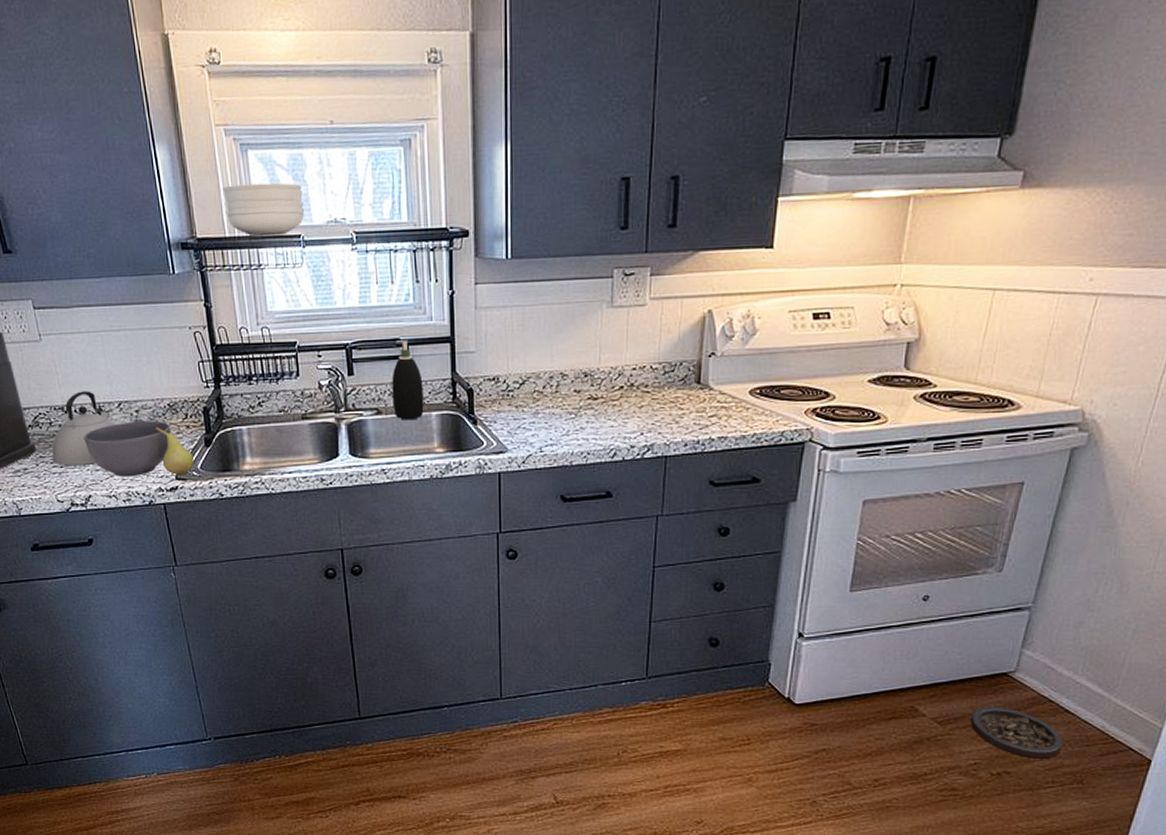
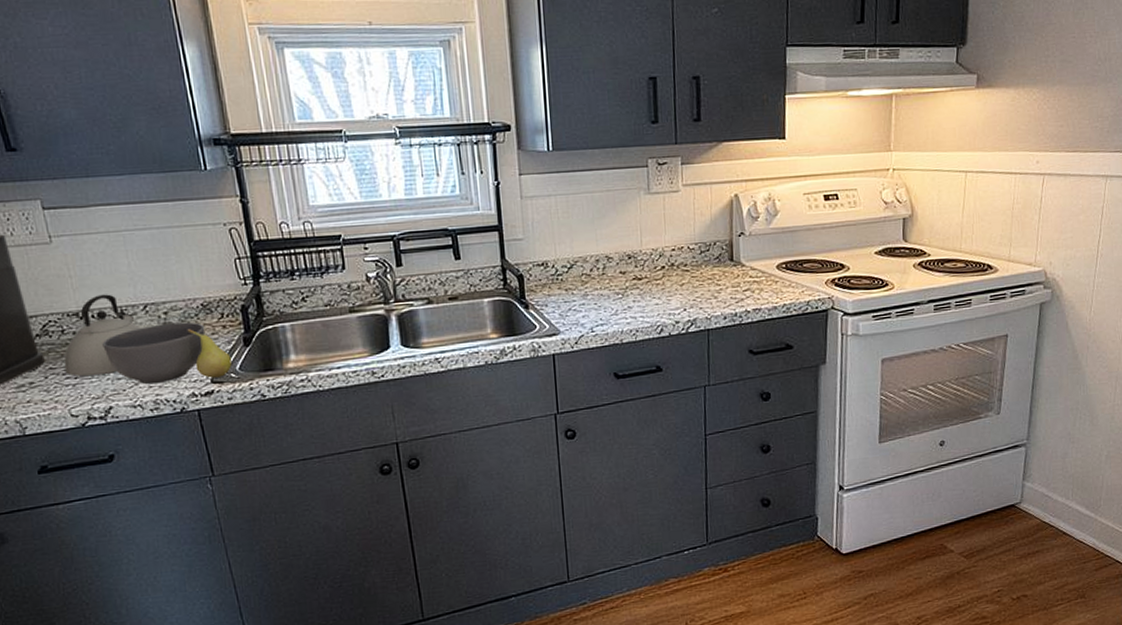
bowl: present [222,182,304,237] -> none [258,79,345,132]
soap dispenser: present [391,340,424,420] -> none [441,230,476,308]
pet bowl: present [971,706,1063,759] -> none [991,536,1065,580]

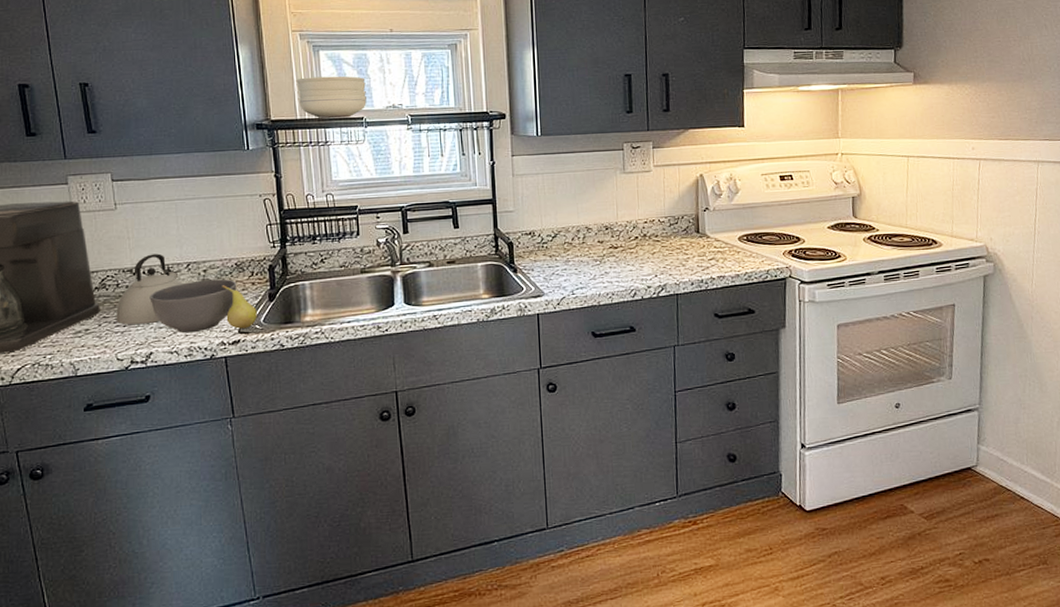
bowl: none [258,79,345,132] -> present [296,76,367,119]

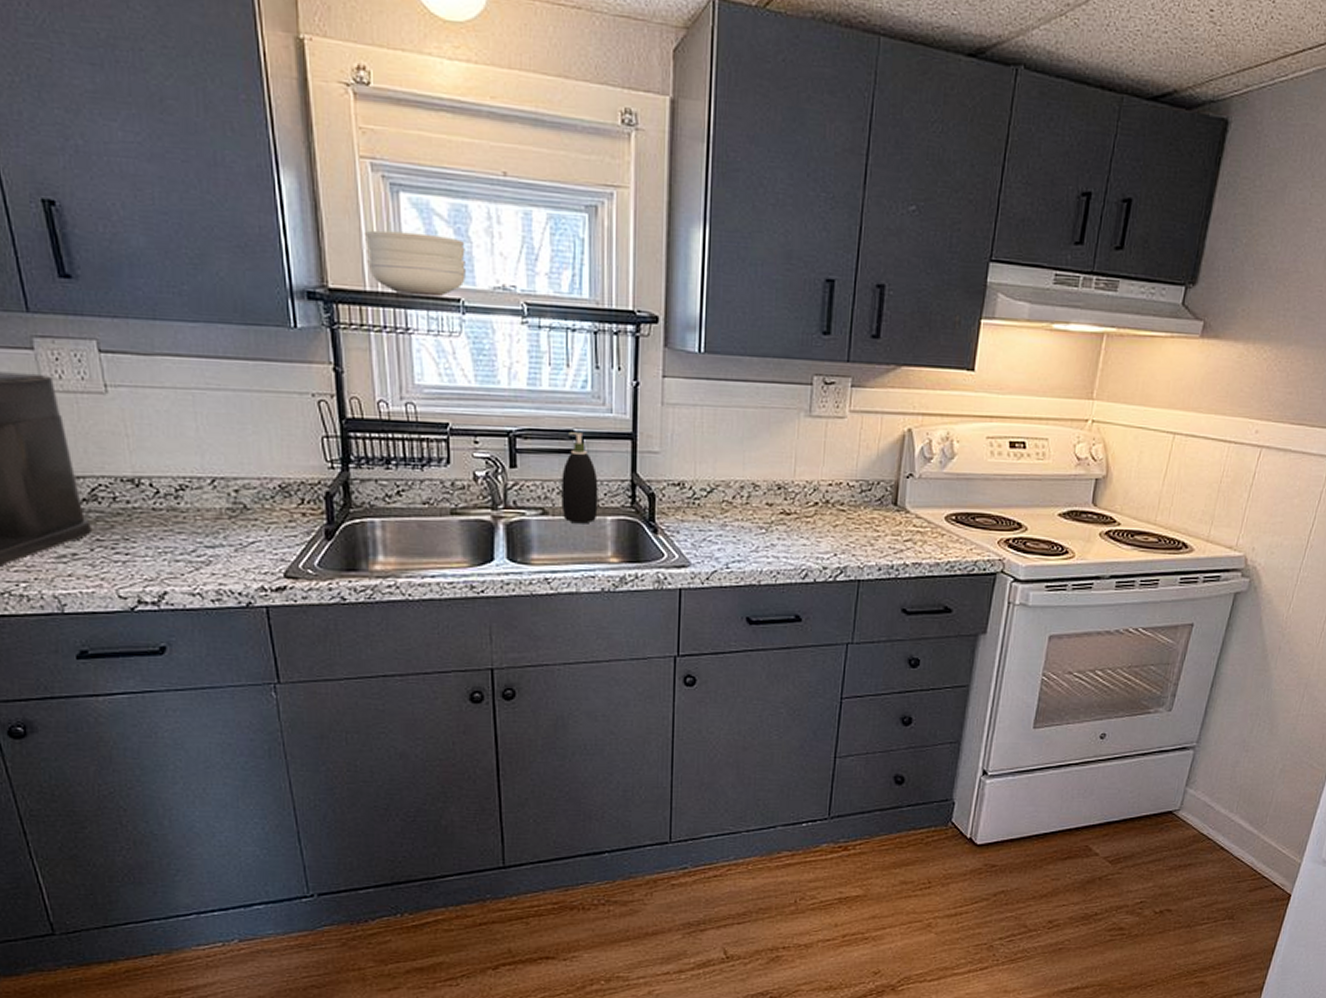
kettle: present [116,253,183,325] -> none [113,460,206,555]
bowl: present [149,279,237,334] -> none [160,503,282,572]
fruit: present [222,285,257,329] -> none [260,512,309,572]
soap dispenser: none [442,202,471,271] -> present [561,432,598,524]

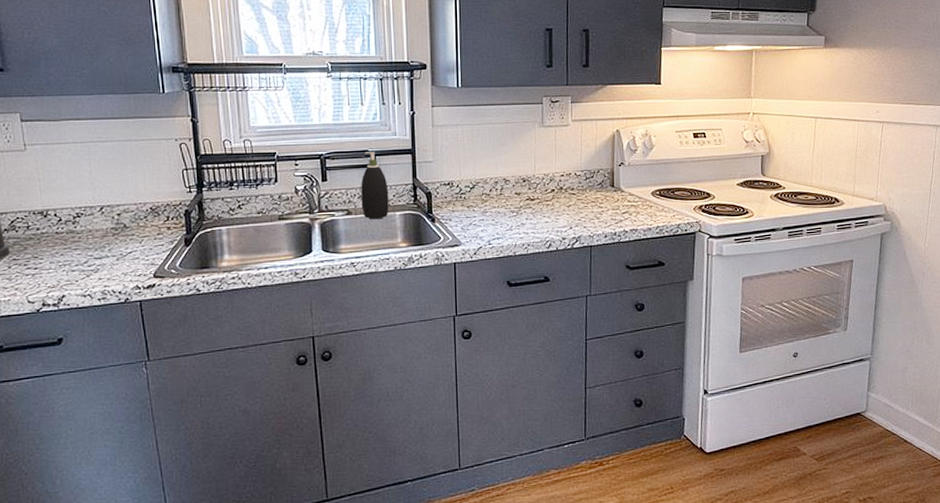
bowl: present [365,230,466,297] -> none [213,20,286,64]

